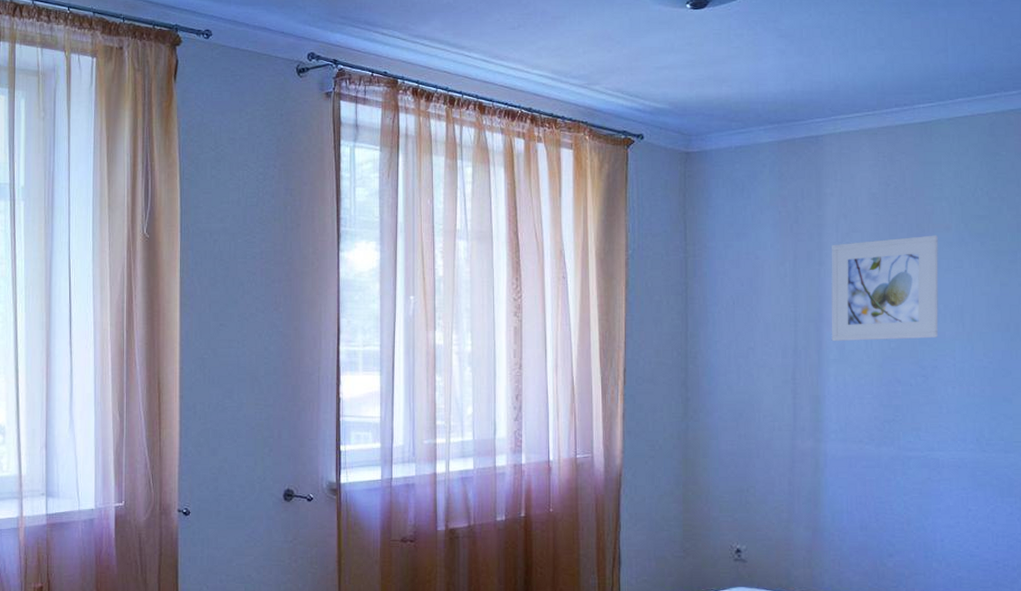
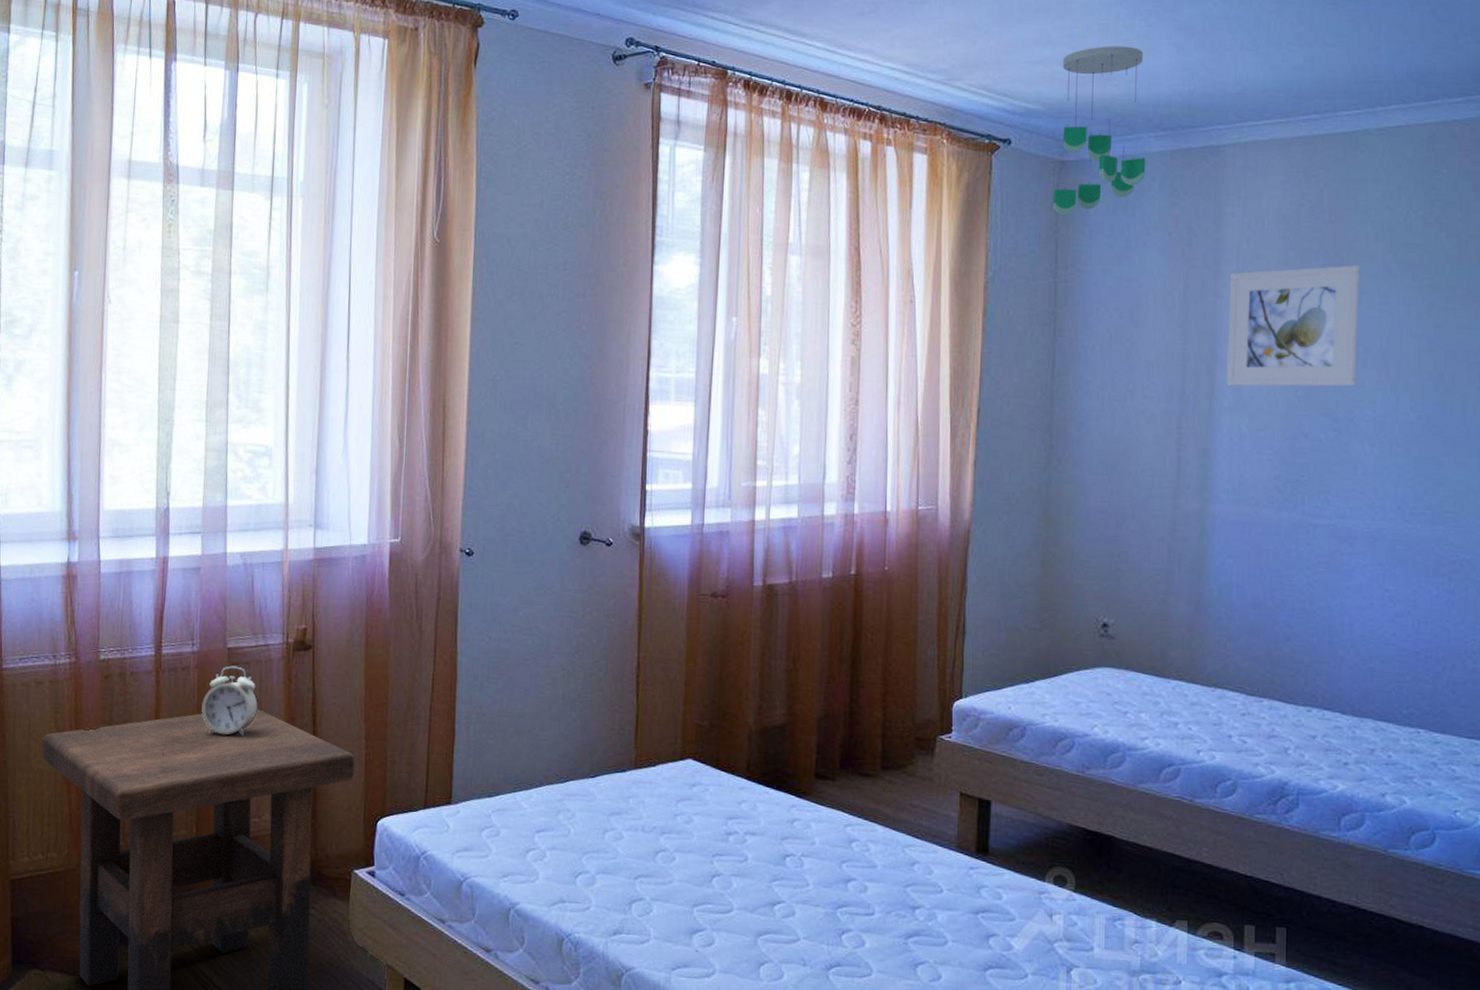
ceiling mobile: none [681,52,758,199] -> present [1053,46,1146,216]

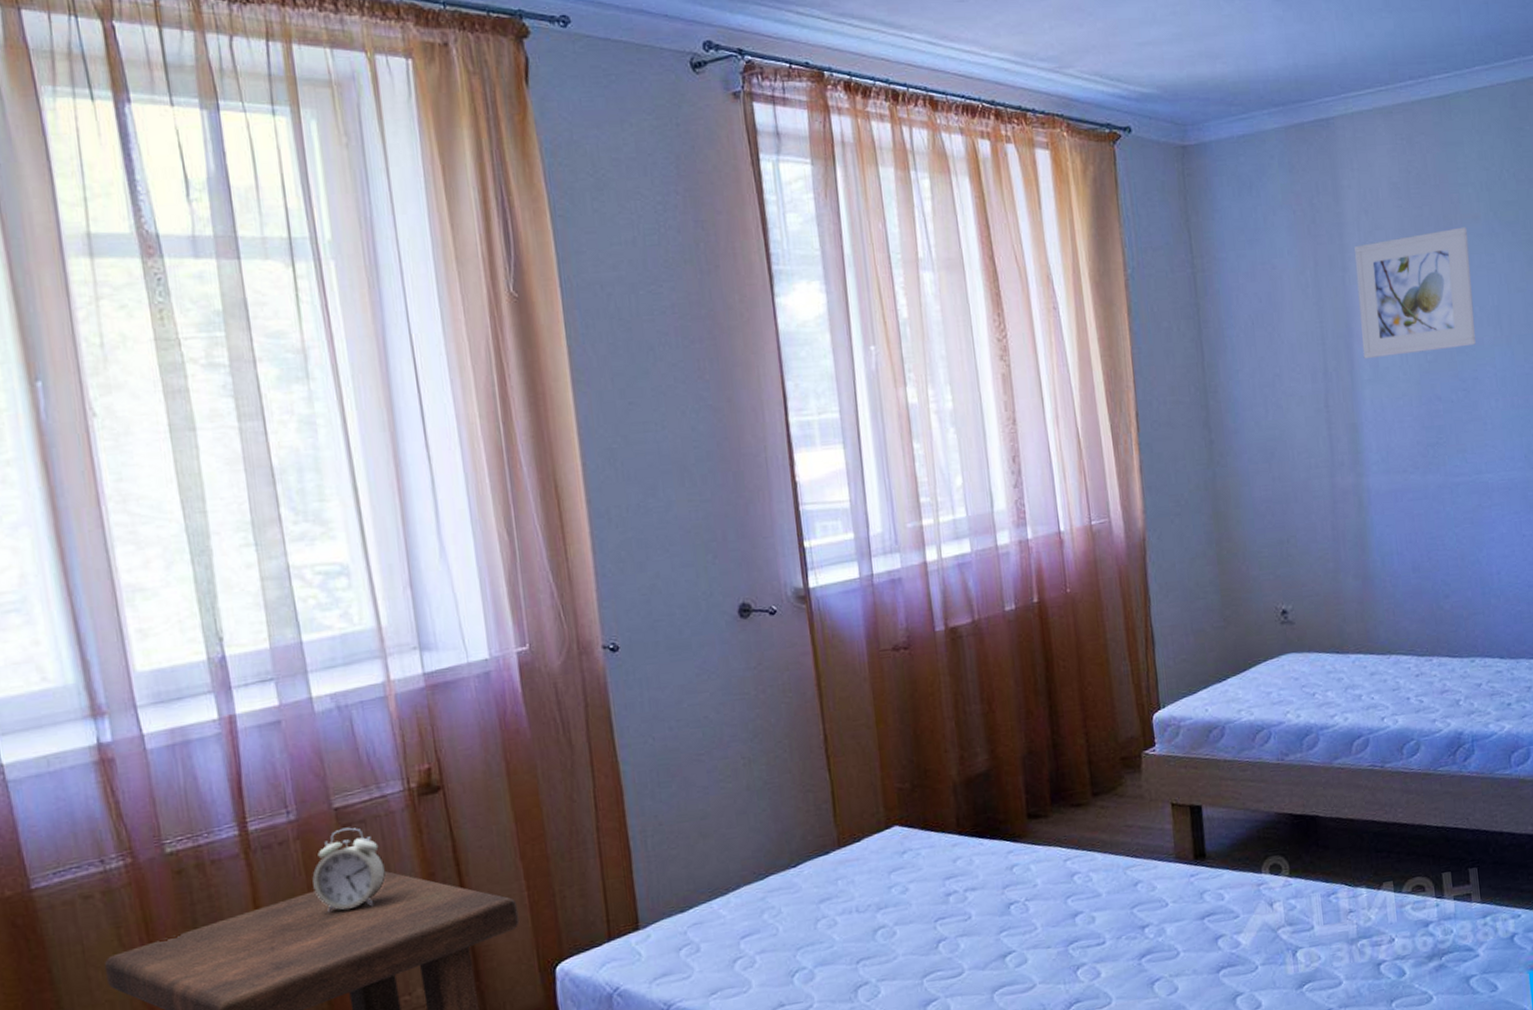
ceiling mobile: present [1053,46,1146,216] -> none [1171,21,1264,203]

